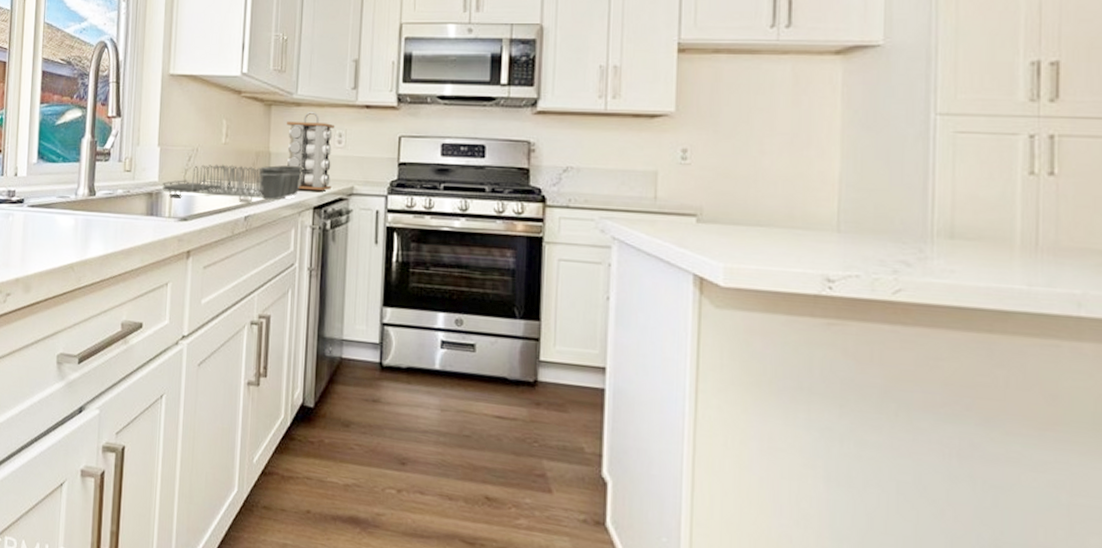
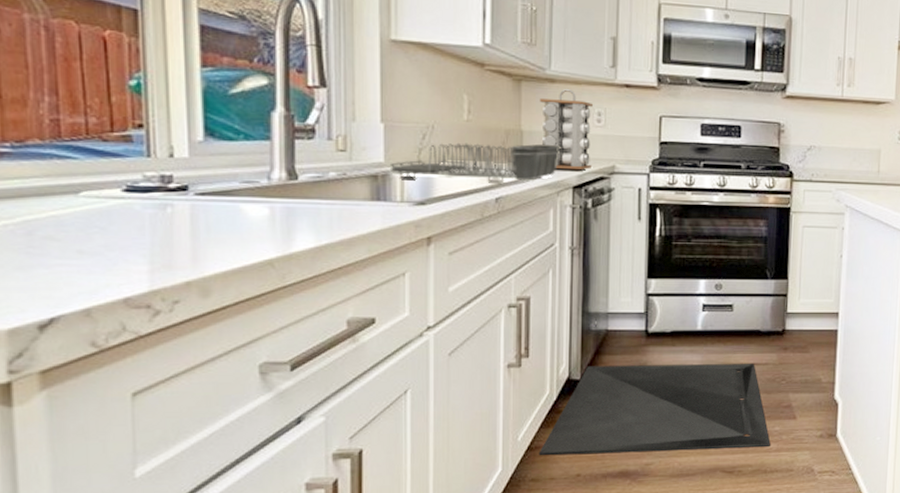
door mat: none [271,394,520,521] -> present [538,364,771,456]

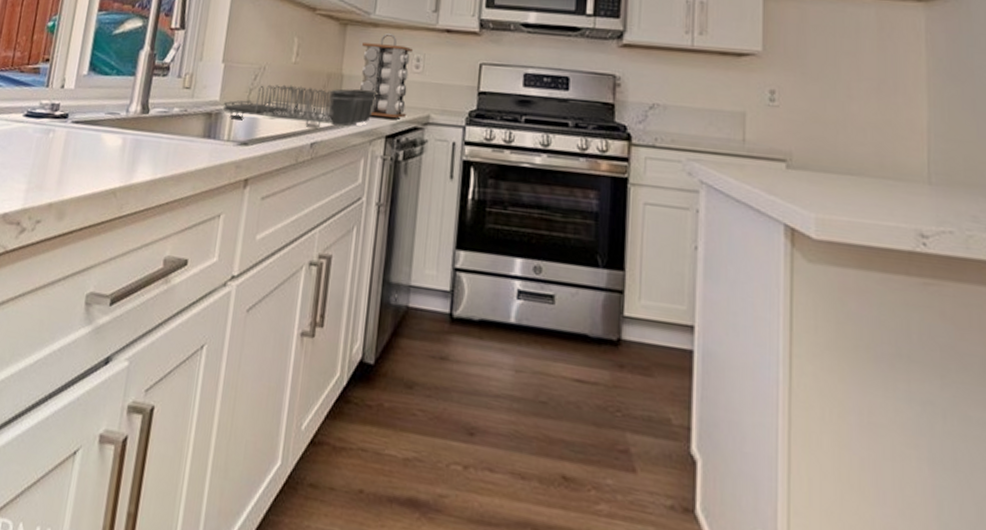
door mat: present [538,364,771,456] -> none [321,349,600,507]

